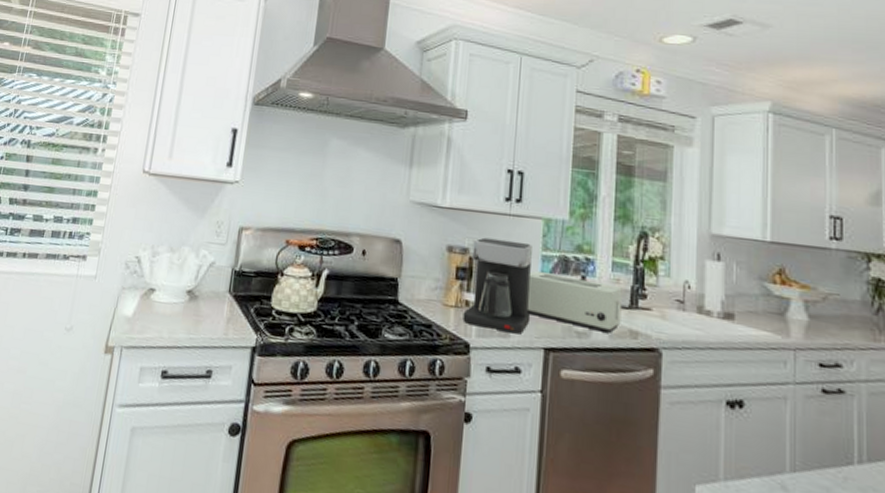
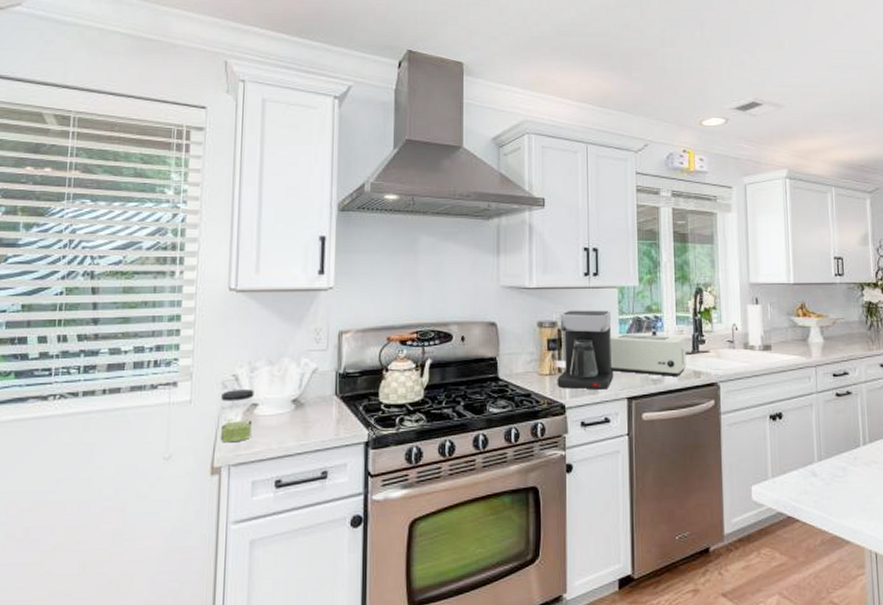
jar: none [116,271,153,325] -> present [220,390,254,443]

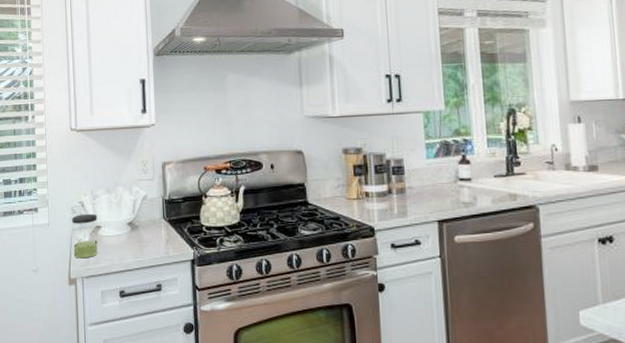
coffee maker: present [557,310,614,390] -> none [365,135,423,213]
toaster: present [609,334,687,376] -> none [416,157,501,199]

